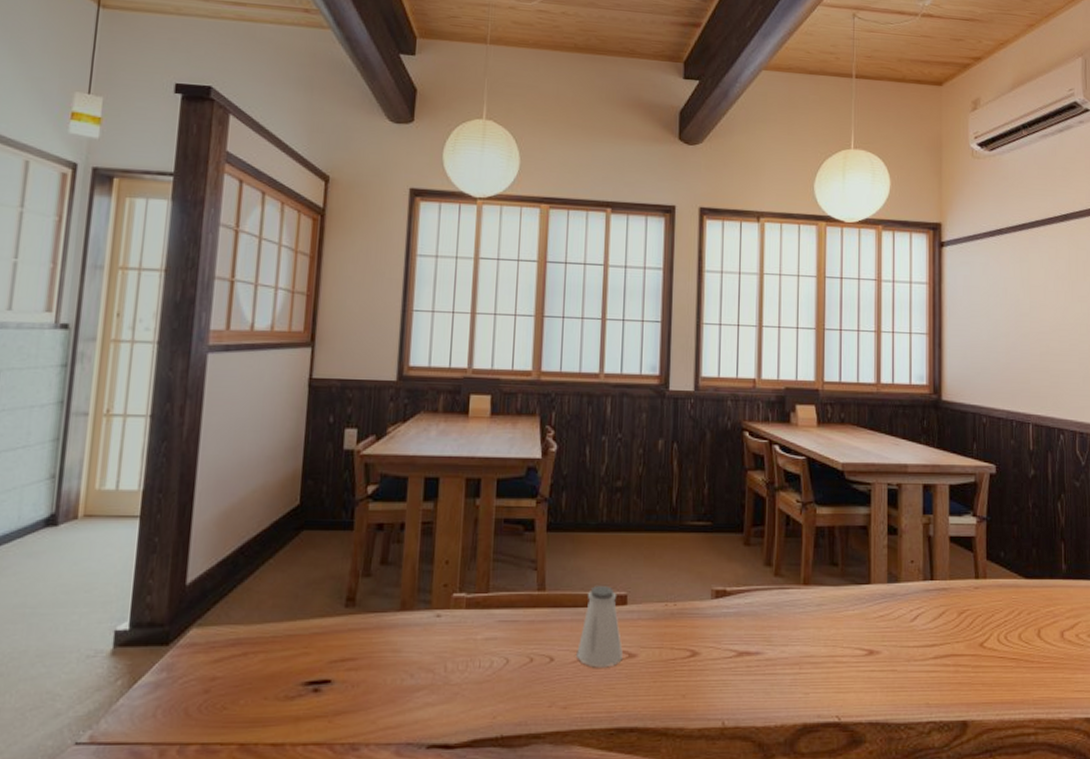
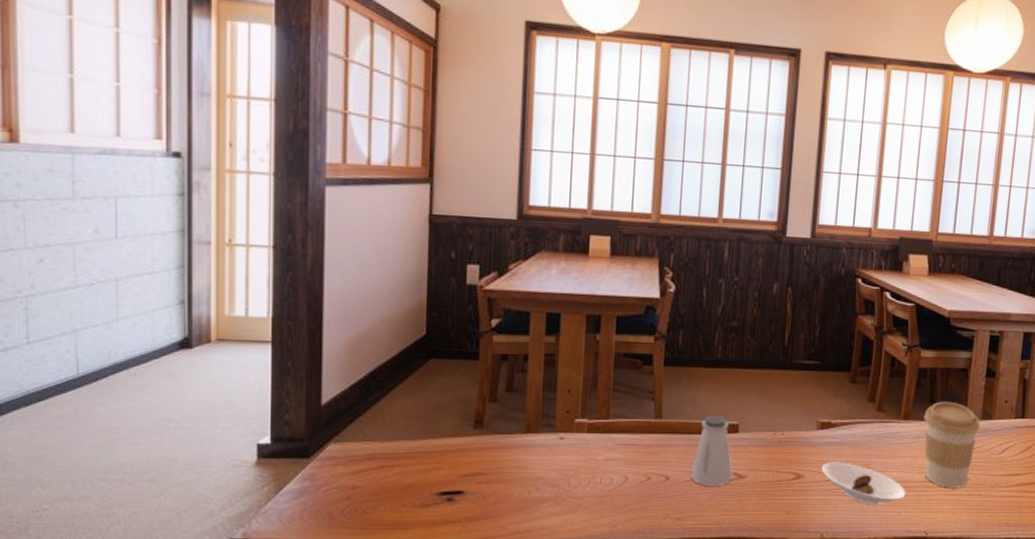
saucer: none [718,636,813,685] -> present [821,462,906,505]
coffee cup: none [825,563,887,664] -> present [923,401,980,489]

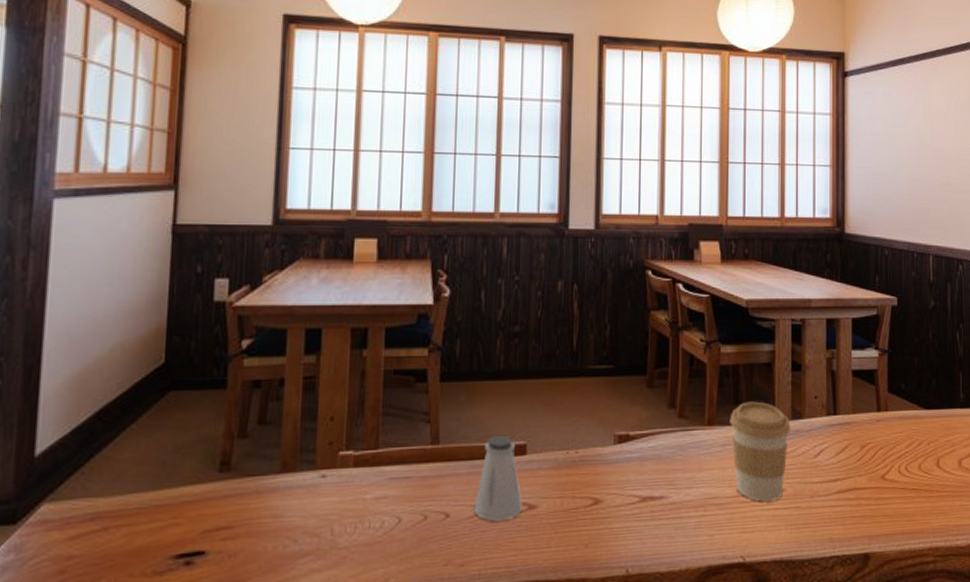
saucer: present [821,462,906,505] -> none [621,480,718,529]

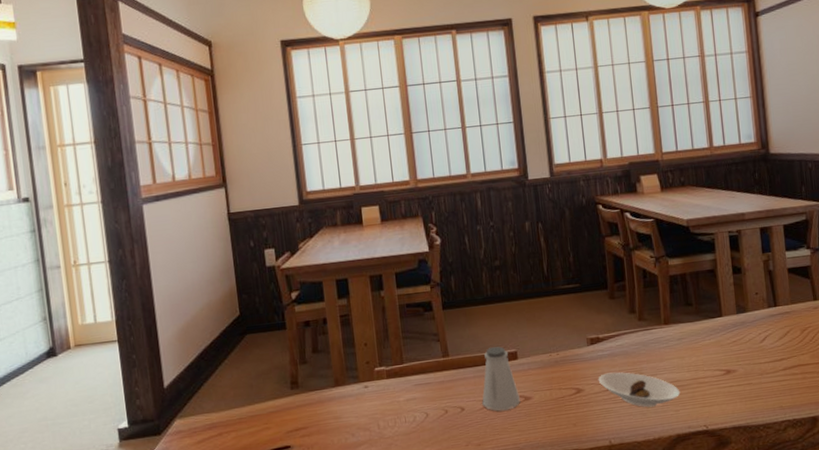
saucer: none [621,480,718,529] -> present [598,372,680,408]
coffee cup: present [730,401,791,503] -> none [682,301,737,382]

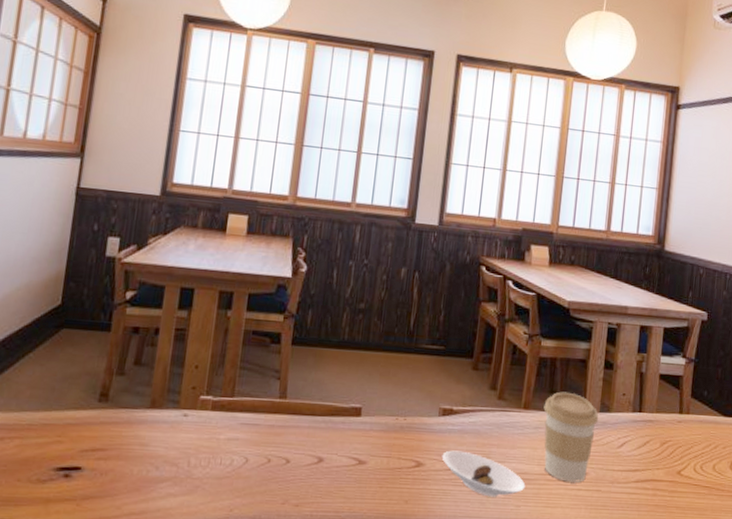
saltshaker: present [482,346,520,411] -> none [311,397,354,472]
coffee cup: none [682,301,737,382] -> present [543,391,599,484]

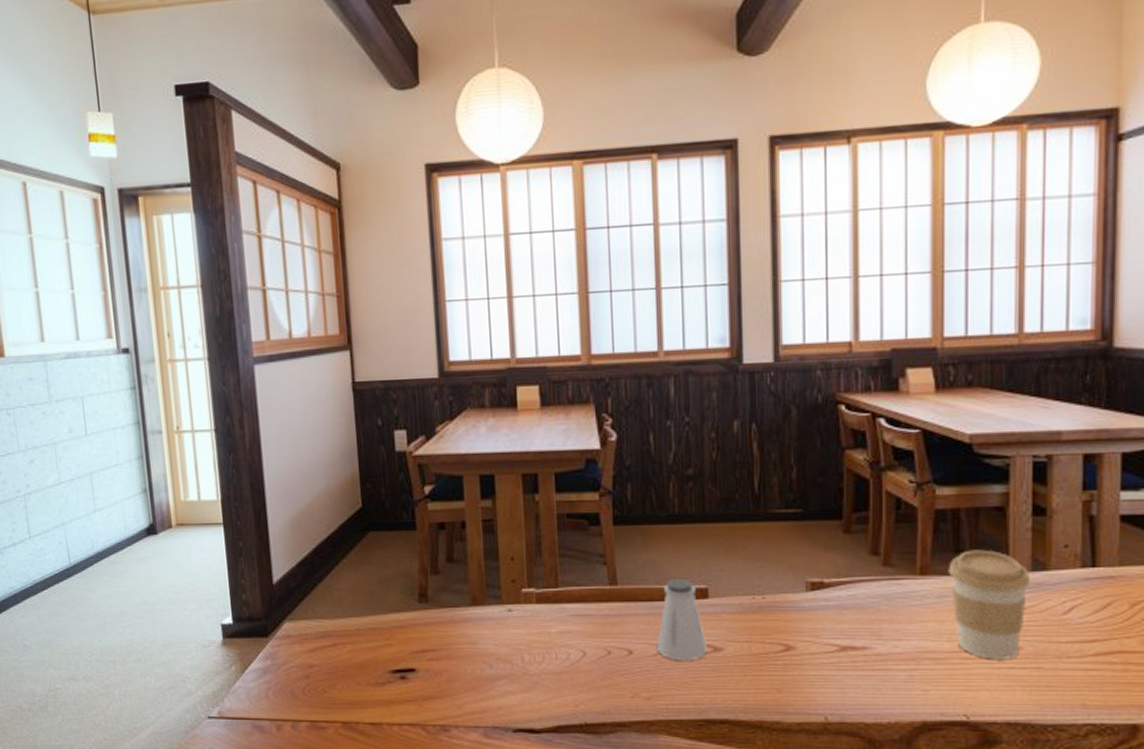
saltshaker: none [311,397,354,472] -> present [657,578,707,661]
saucer: present [442,450,526,497] -> none [817,630,934,681]

